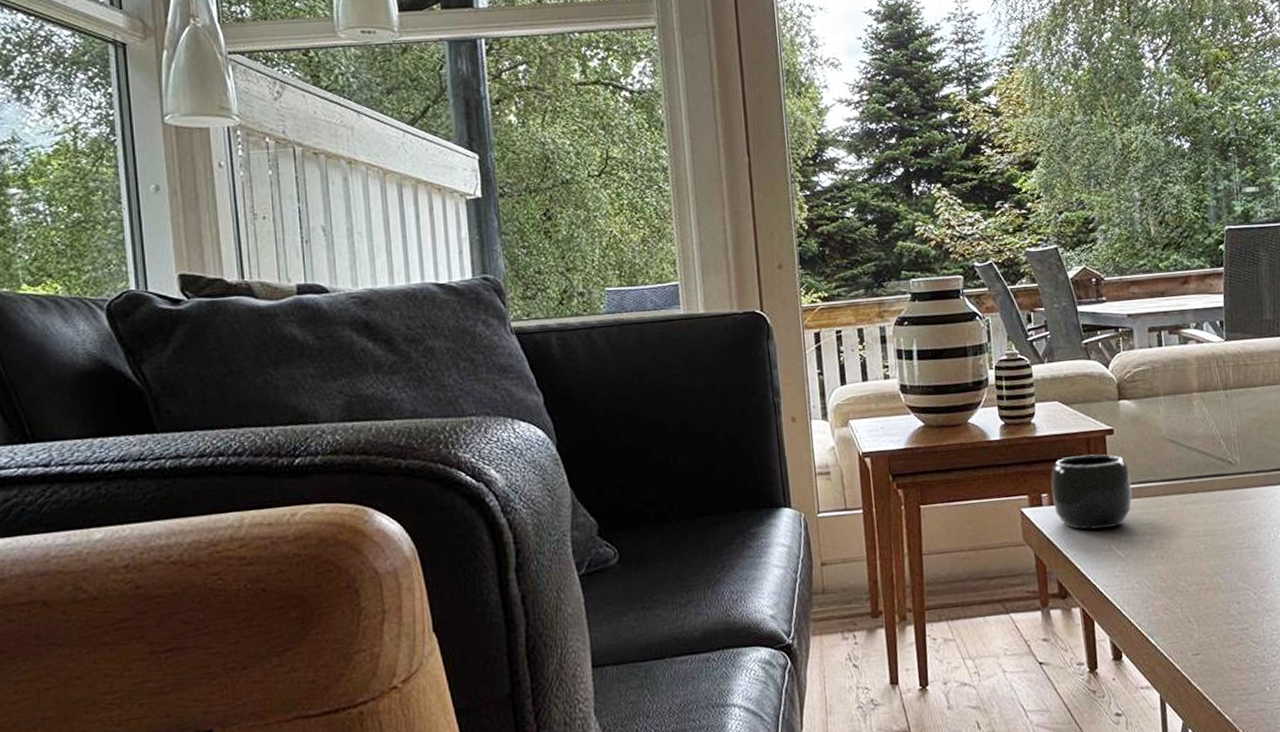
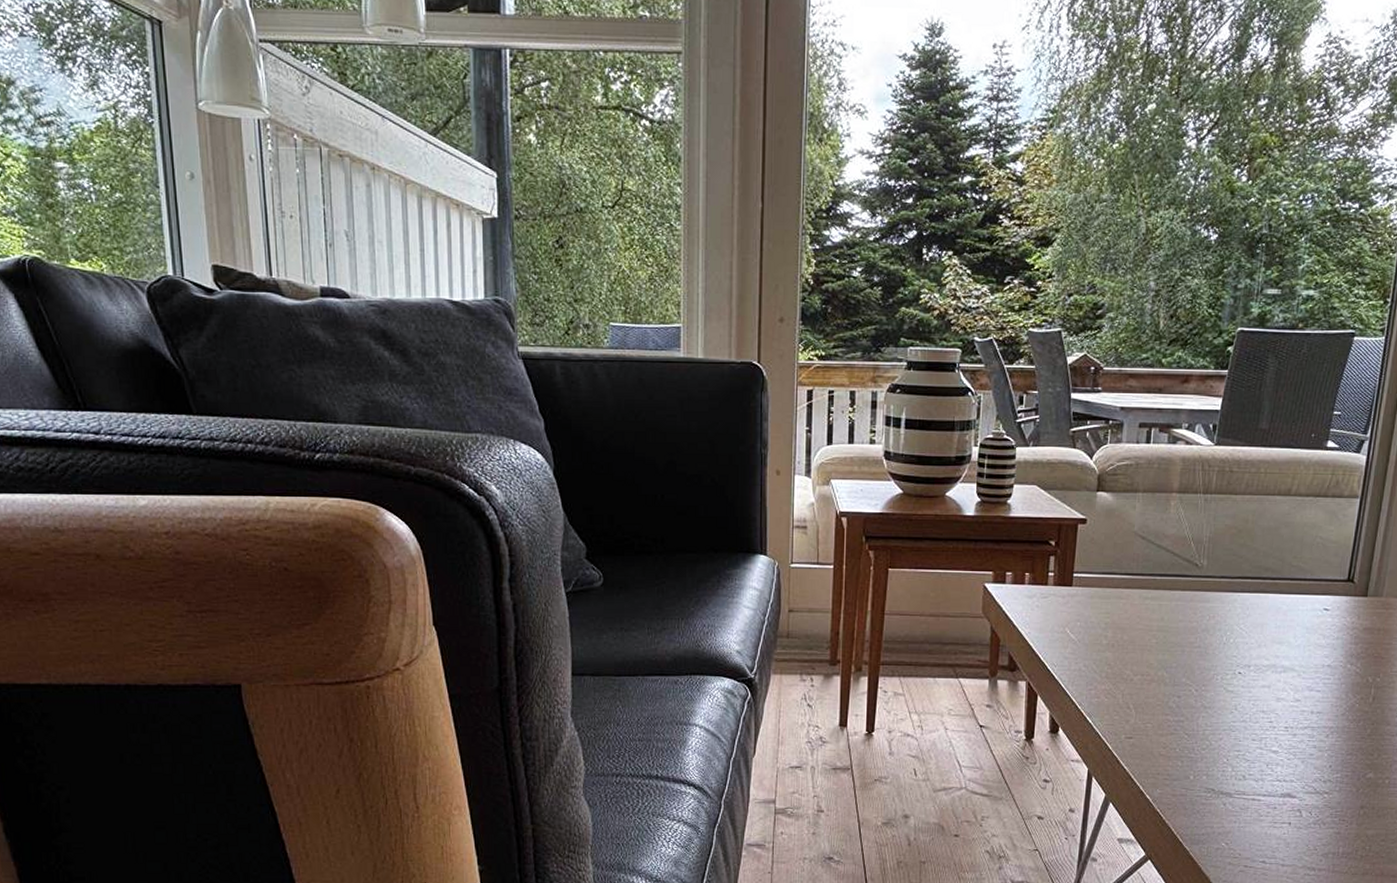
mug: present [1051,454,1132,530] -> none [1016,540,1096,611]

